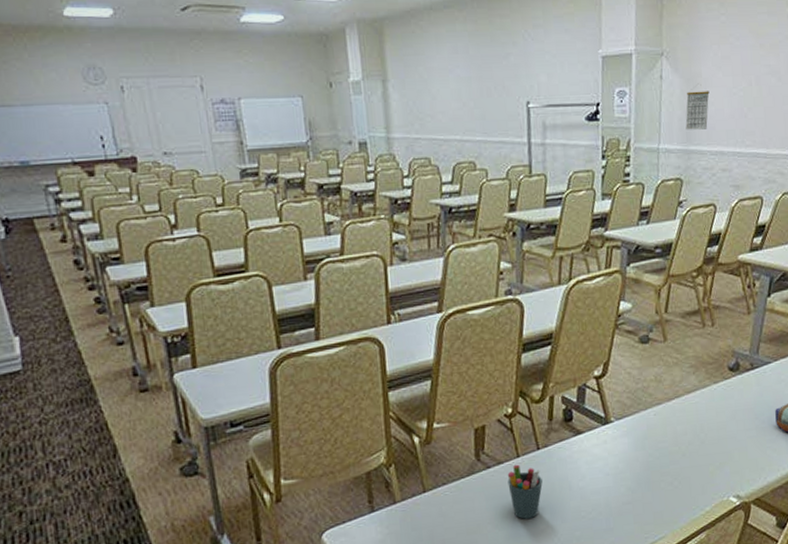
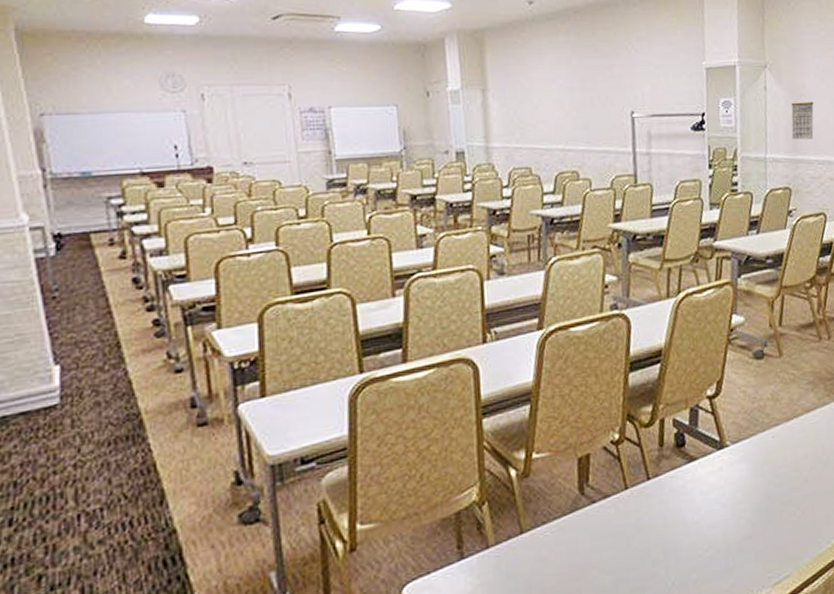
pen holder: present [507,464,543,519] -> none [614,497,654,561]

